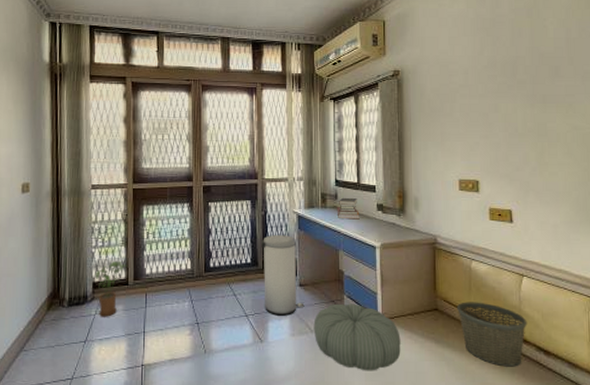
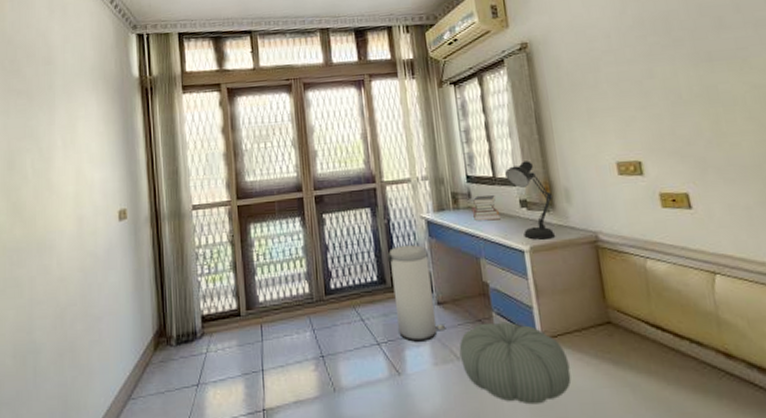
house plant: present [95,262,128,317] -> none [203,290,238,355]
desk lamp: none [368,172,405,238] -> present [505,161,555,240]
basket: present [456,302,527,367] -> none [634,310,730,391]

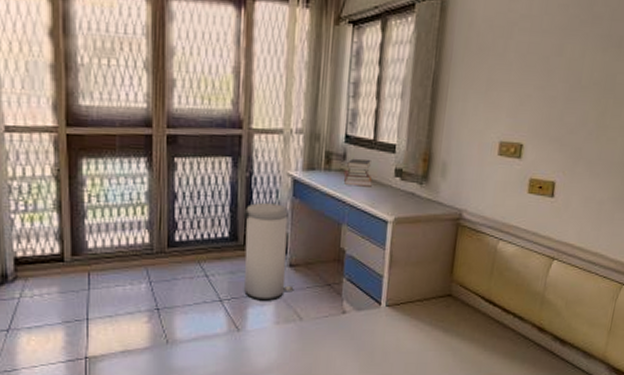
pouf: present [459,321,571,405] -> none [302,287,405,362]
desk lamp: present [505,161,555,240] -> none [387,127,430,212]

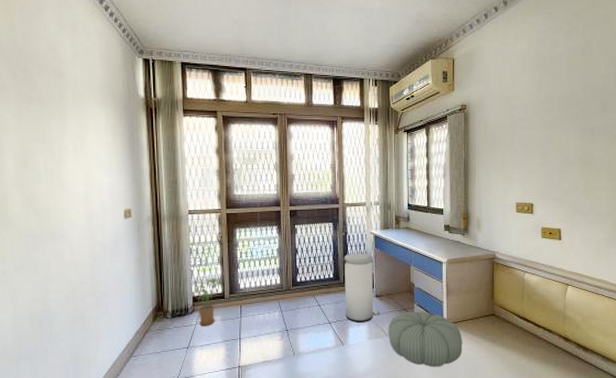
house plant: none [17,231,62,301] -> present [195,278,223,326]
pouf: none [302,287,405,362] -> present [388,311,463,367]
books: present [343,158,372,187] -> none [409,219,429,239]

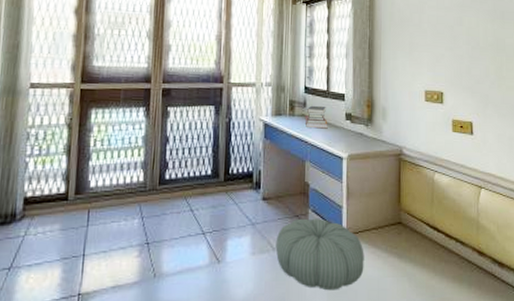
house plant: present [195,278,223,326] -> none [27,173,68,239]
pedal bin: present [341,253,380,322] -> none [223,144,267,233]
books: none [409,219,429,239] -> present [304,105,328,129]

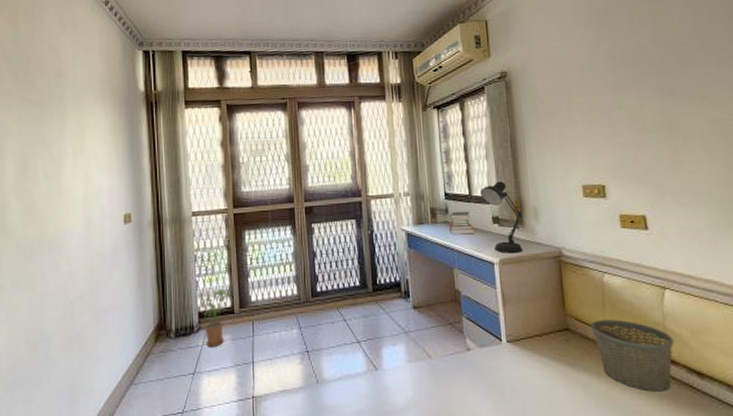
house plant: none [27,173,68,239] -> present [200,289,232,348]
pouf: present [275,218,364,291] -> none [431,325,530,399]
desk lamp: none [337,80,373,149] -> present [480,181,523,253]
basket: none [419,214,484,281] -> present [590,319,674,392]

